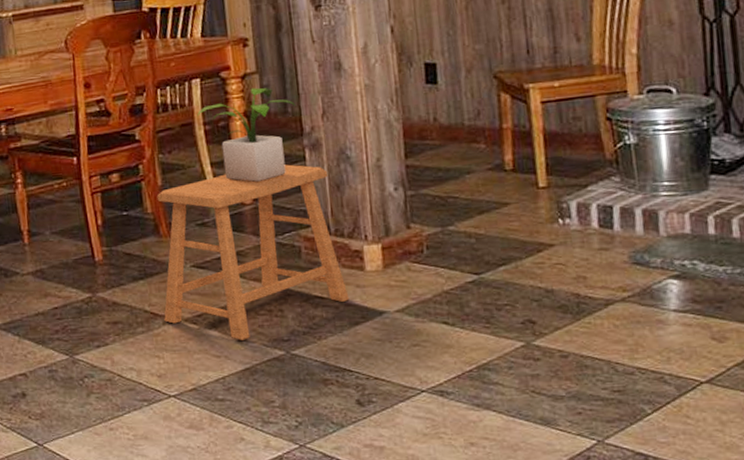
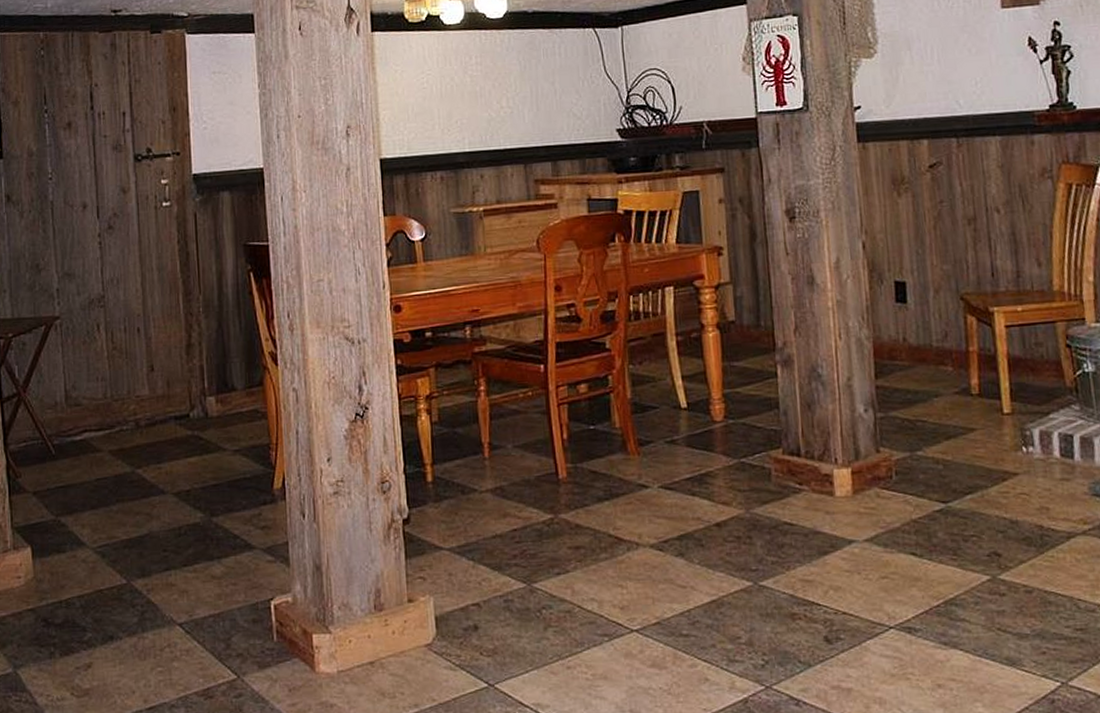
stool: present [156,164,350,340] -> none [625,380,819,569]
potted plant: present [196,87,296,183] -> none [669,299,769,399]

